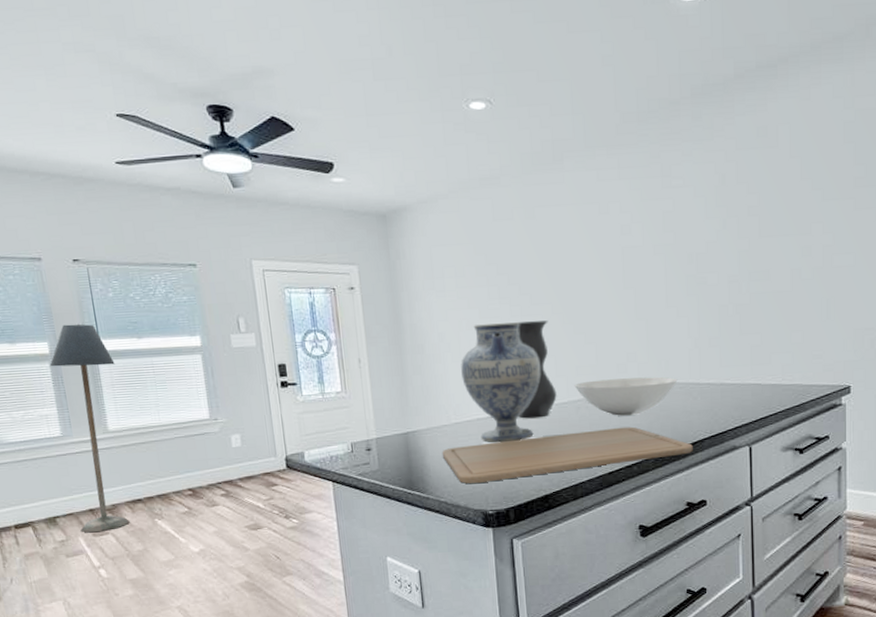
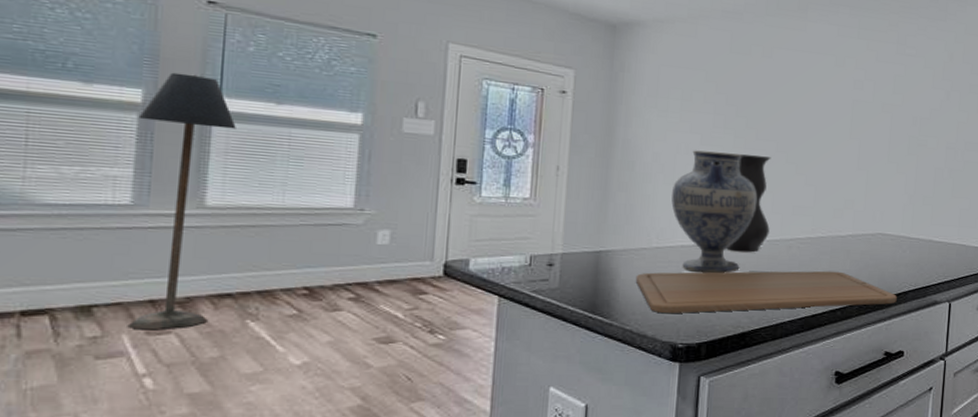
decorative bowl: present [574,377,678,416] -> none [788,221,890,261]

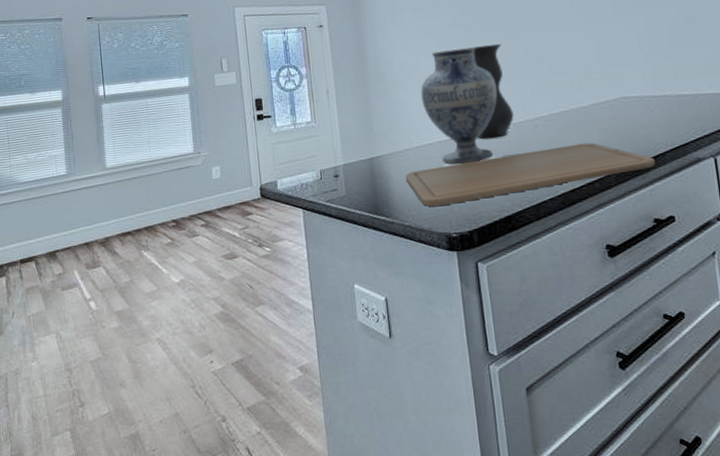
floor lamp: present [127,72,236,330] -> none [61,72,119,266]

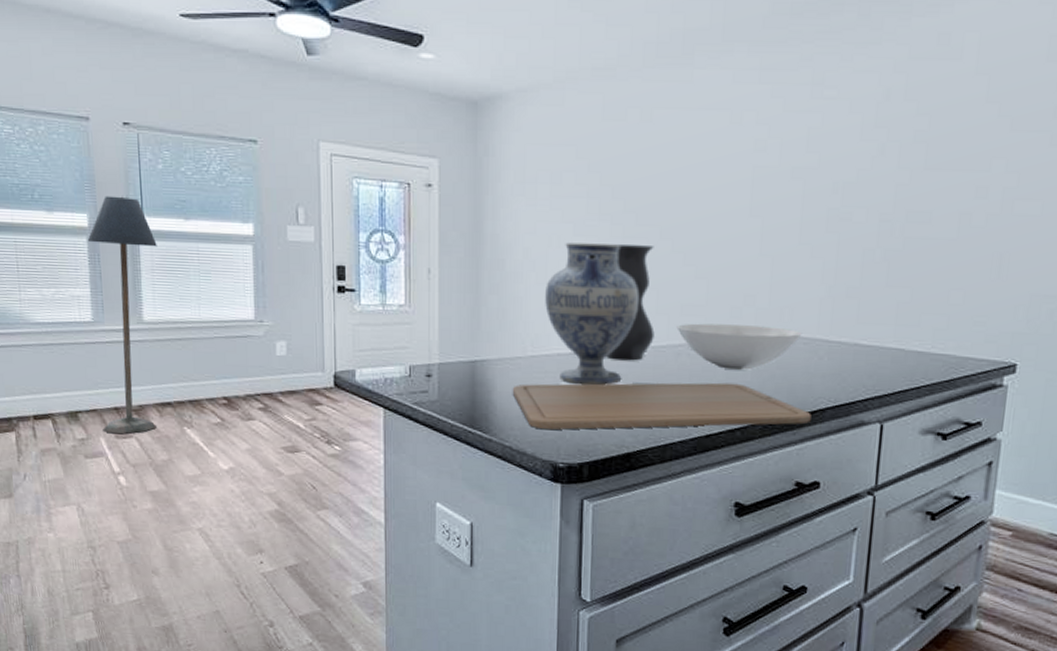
floor lamp: none [61,72,119,266] -> present [87,195,157,435]
decorative bowl: none [530,91,633,133] -> present [676,323,802,370]

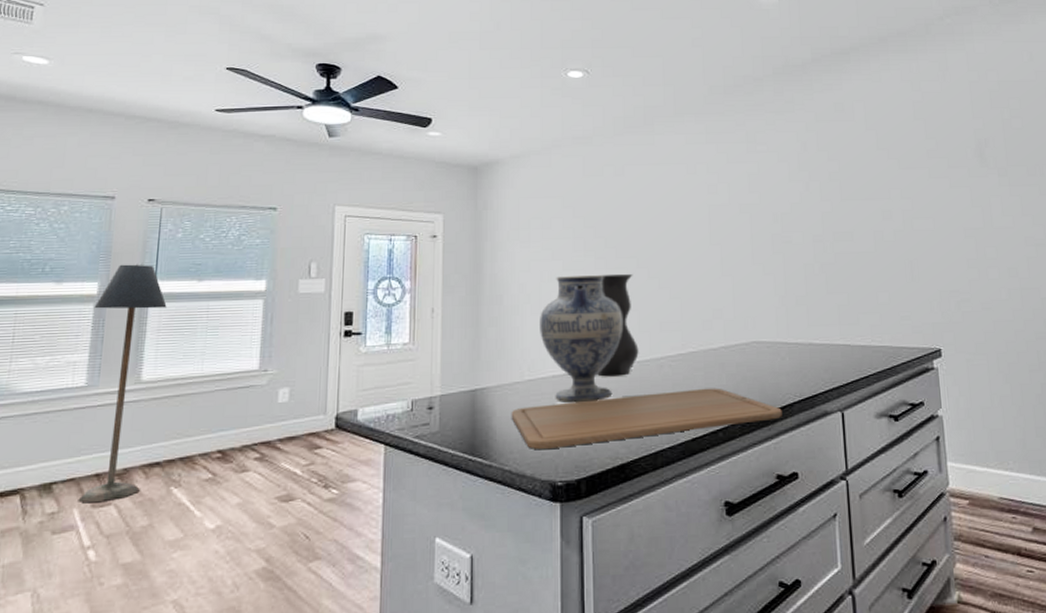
decorative bowl: present [676,323,802,370] -> none [657,335,765,376]

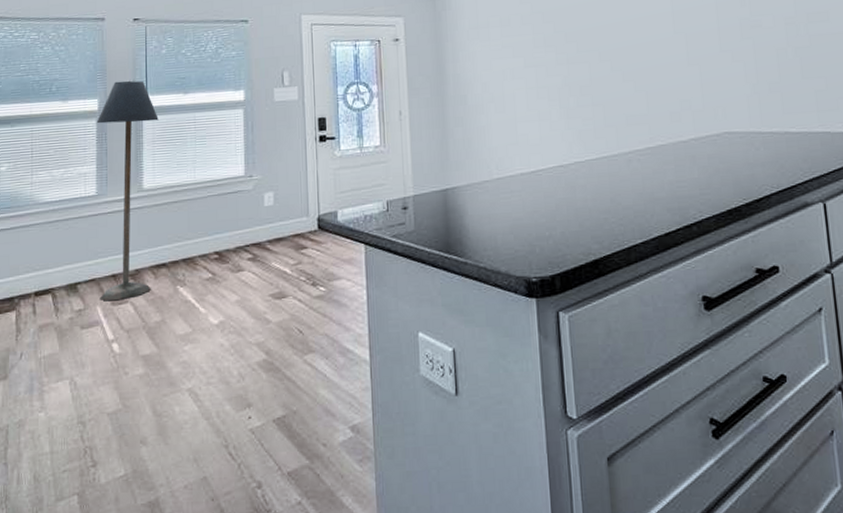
chopping board: present [511,388,782,450] -> none [482,181,759,247]
ceramic jug: present [540,275,623,402] -> none [504,70,589,200]
vase: present [599,274,639,377] -> none [563,68,606,173]

